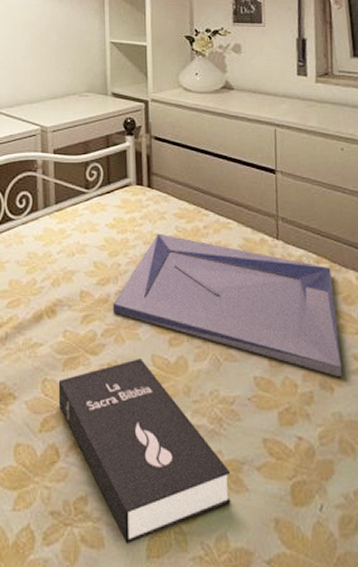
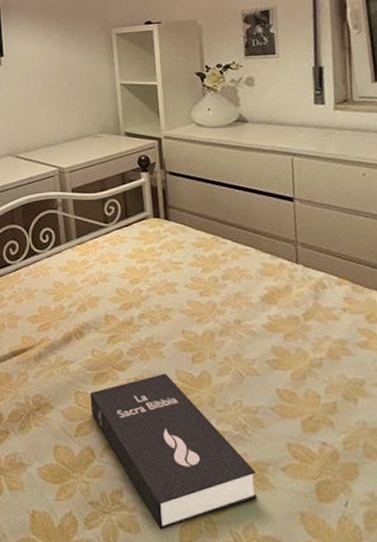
tray: present [112,233,342,378] -> none [136,261,366,390]

